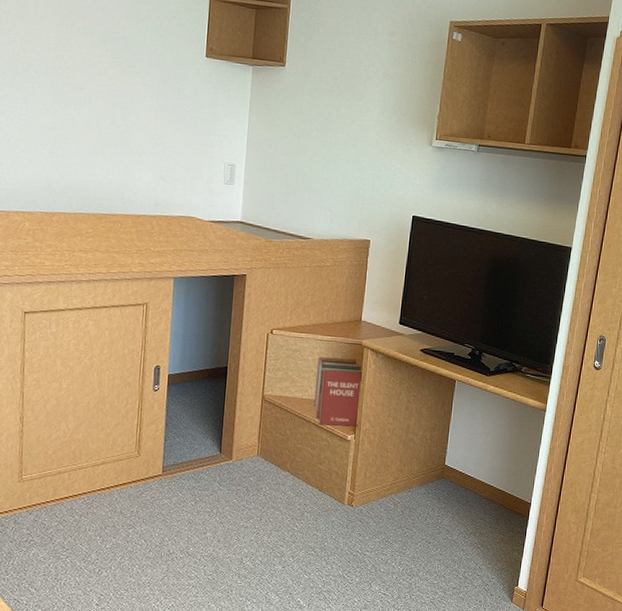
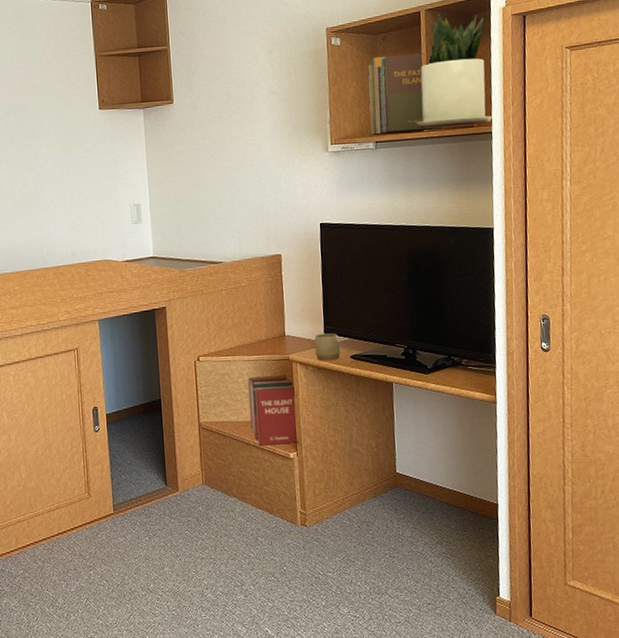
mug: none [387,323,412,352] -> present [314,333,340,362]
books: none [475,60,544,144] -> present [367,53,444,136]
planter: none [519,29,598,147] -> present [416,13,493,129]

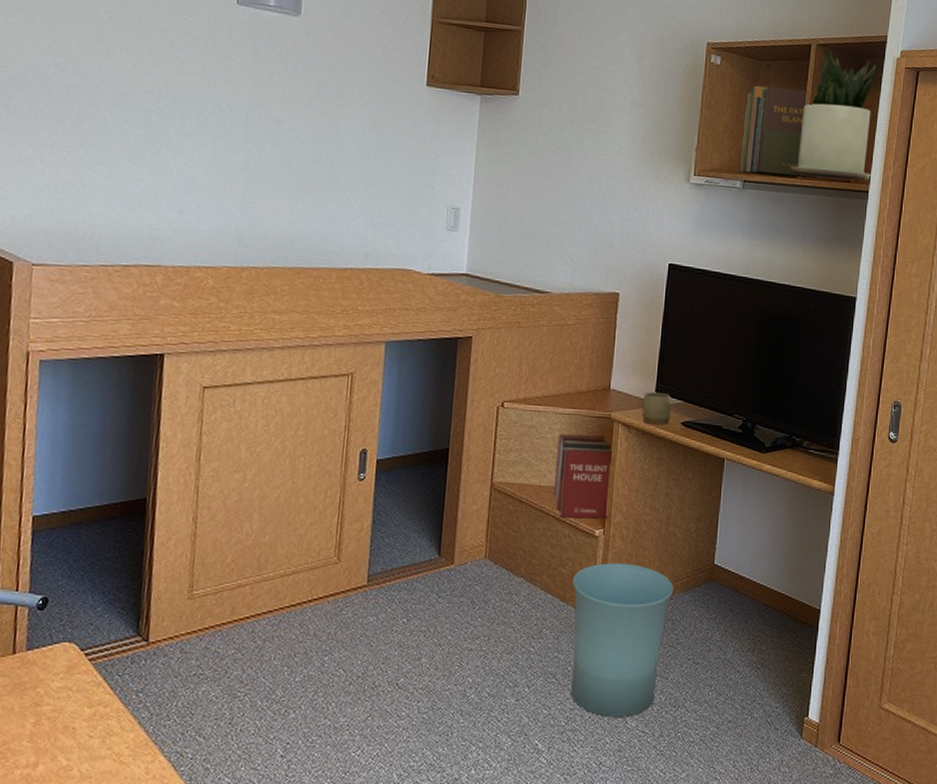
waste bin: none [277,478,364,606] -> present [571,563,673,717]

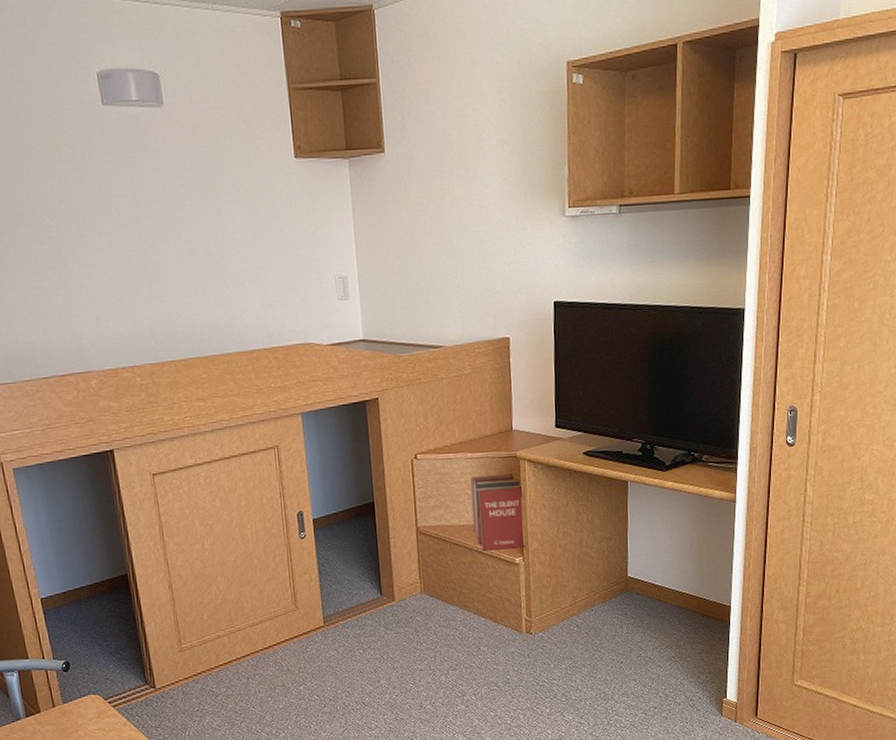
waste bin: present [571,563,673,717] -> none [501,584,593,713]
mug: present [642,391,671,426] -> none [544,426,572,459]
books: present [739,85,819,179] -> none [613,97,697,198]
planter: present [790,50,876,181] -> none [666,46,752,190]

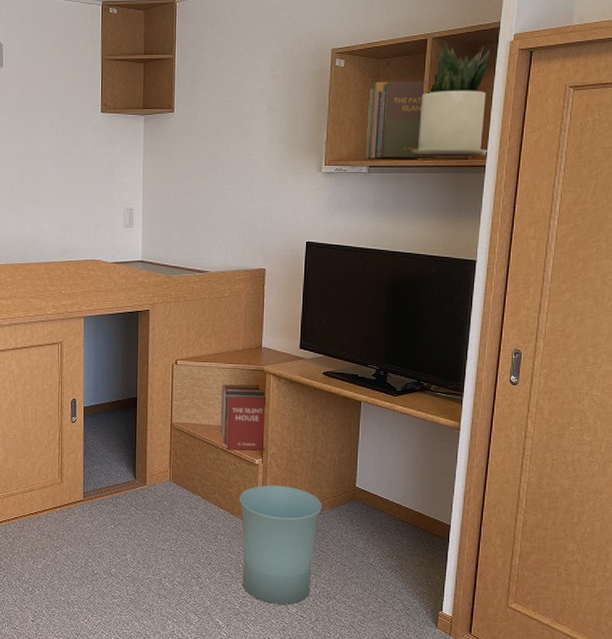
waste bin: none [501,584,593,713] -> present [240,485,322,604]
books: none [613,97,697,198] -> present [365,81,438,160]
planter: none [666,46,752,190] -> present [411,42,490,157]

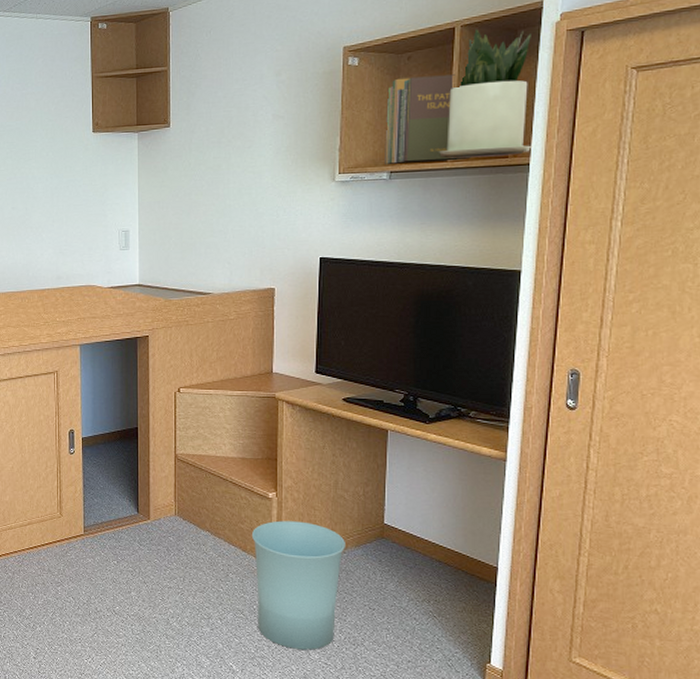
books: present [220,384,268,451] -> none [228,412,281,484]

